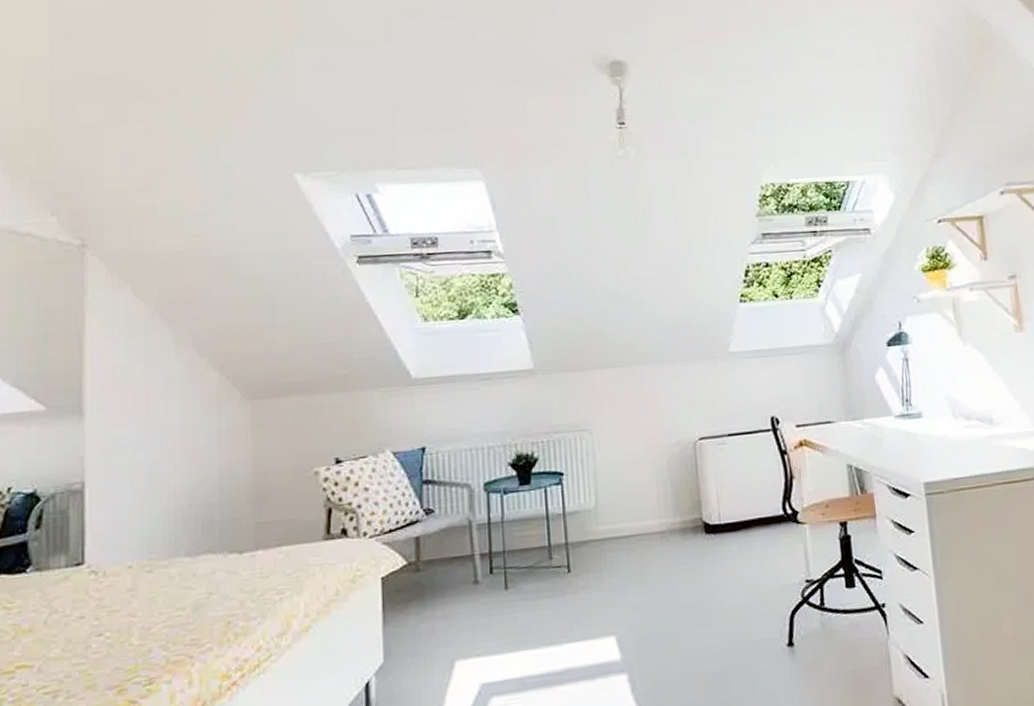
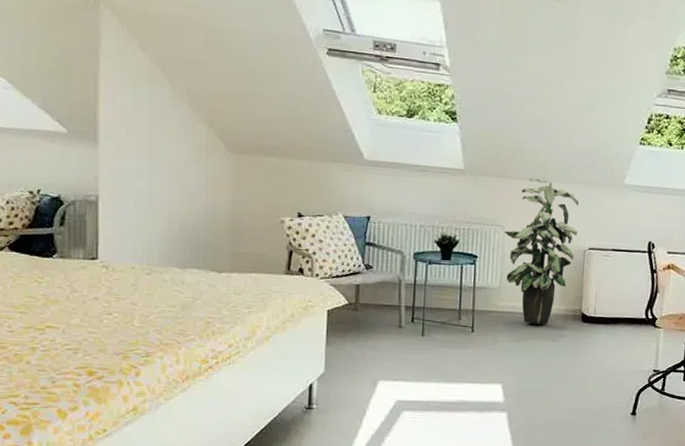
indoor plant: none [593,362,684,548] -> present [504,177,579,324]

